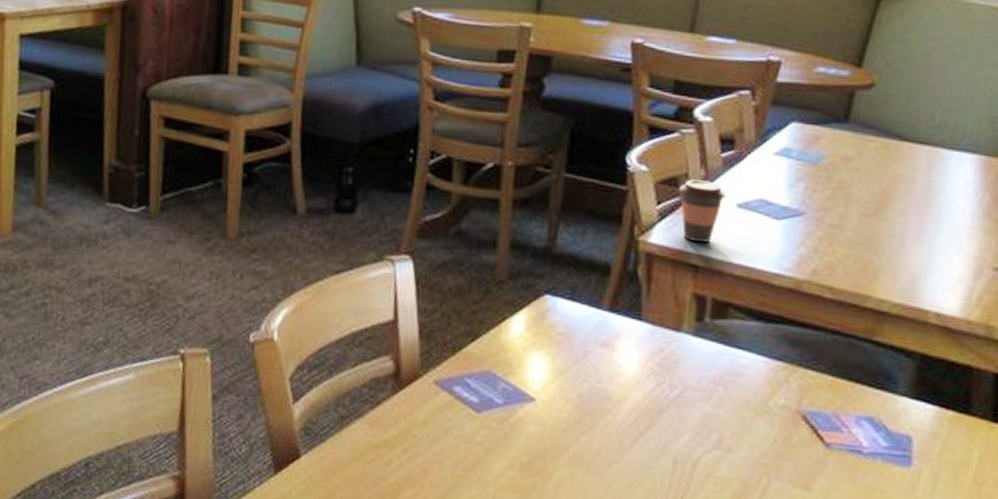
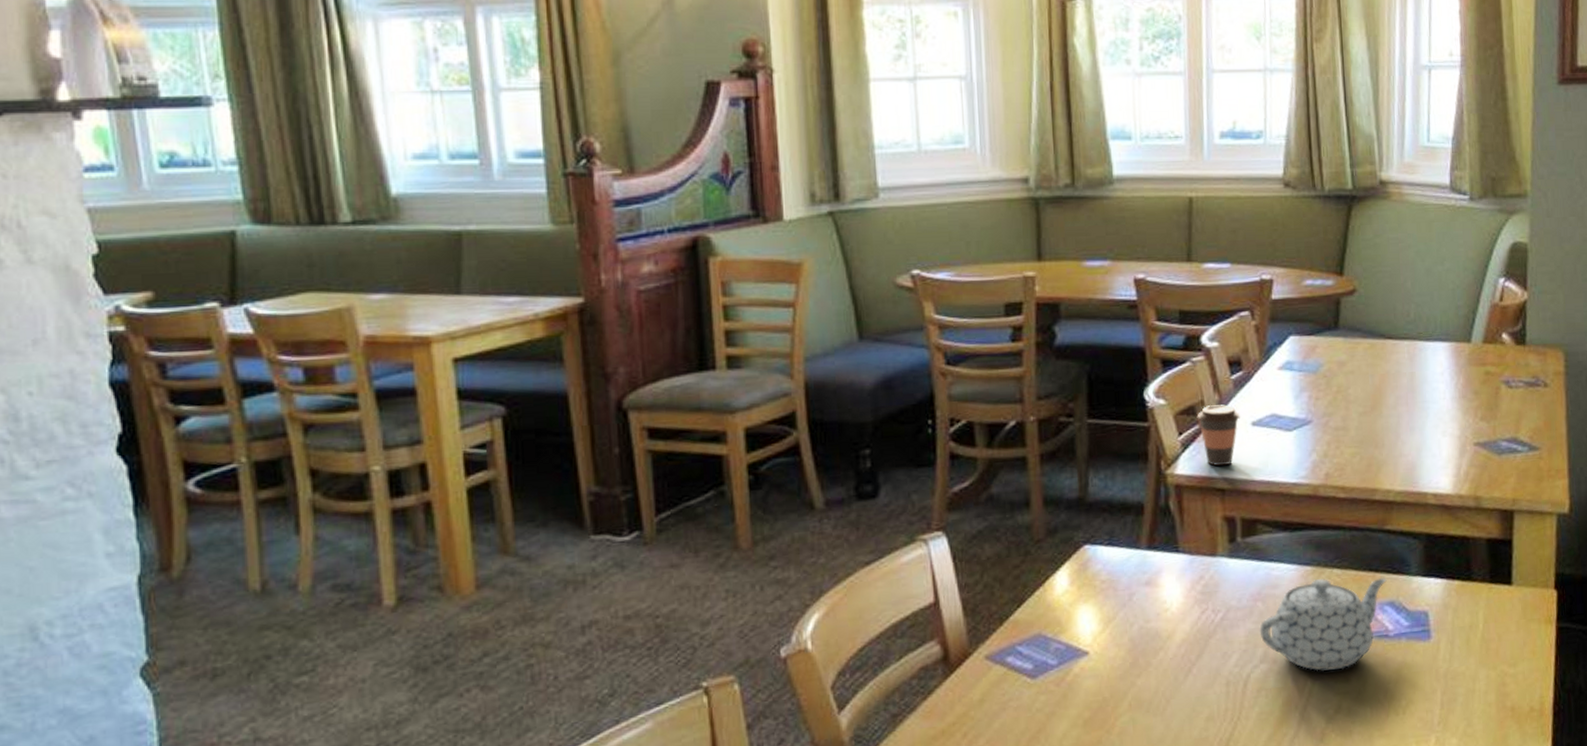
teapot: none [716,377,868,476] -> present [1259,577,1387,671]

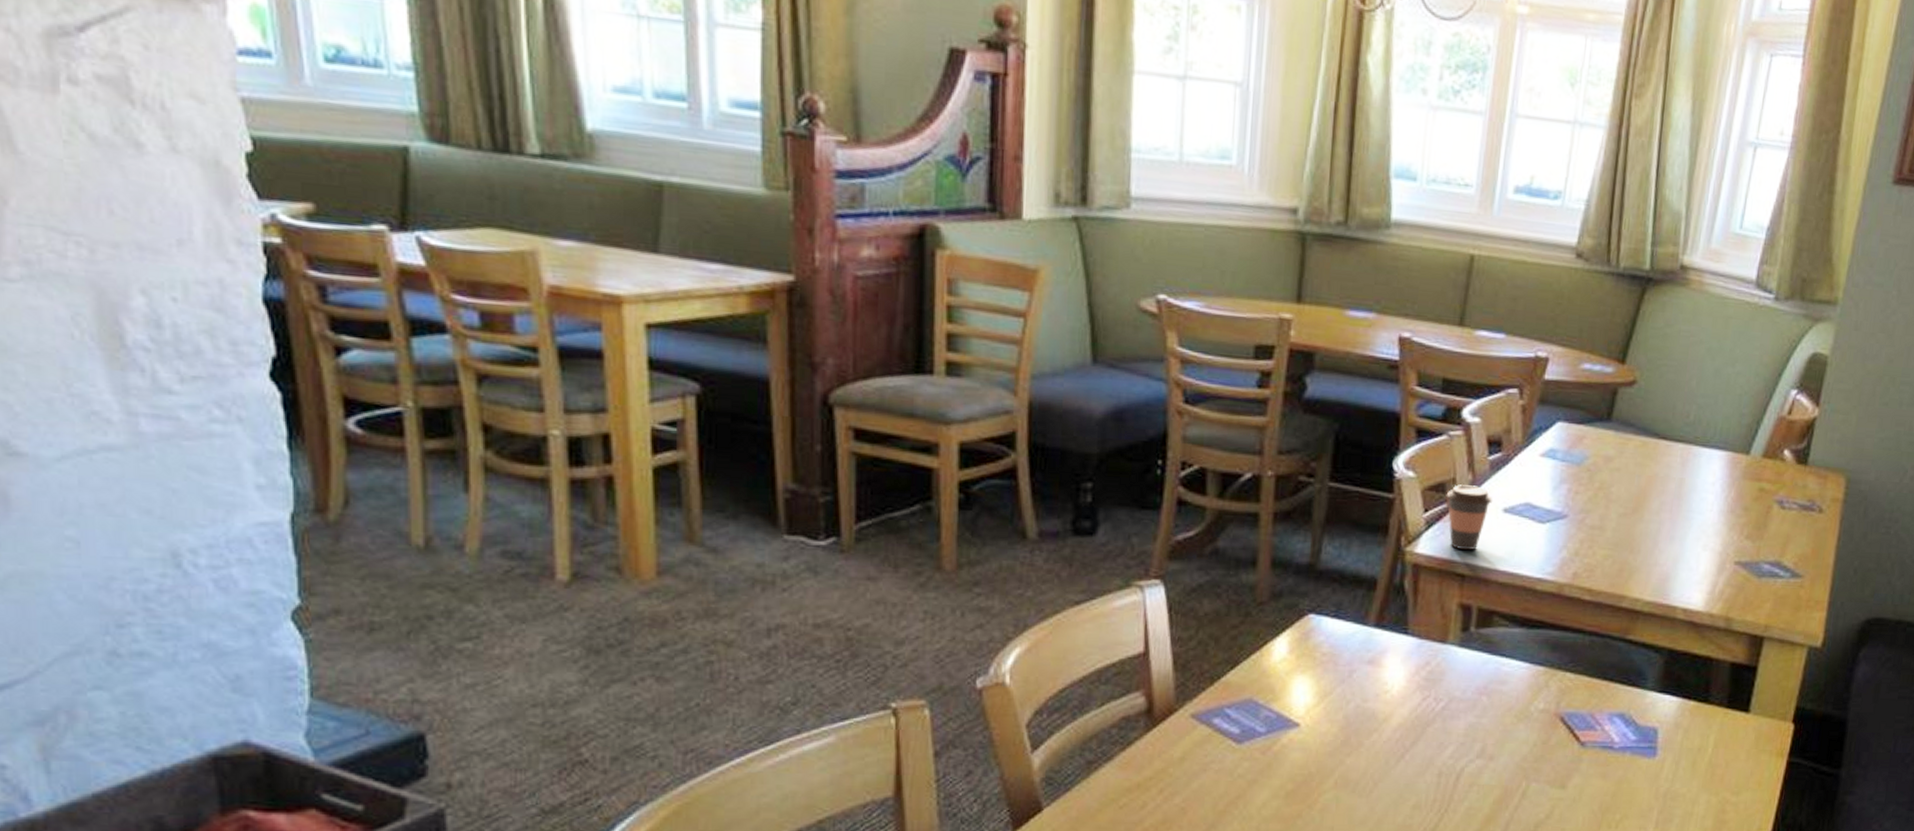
teapot: present [1259,577,1387,671] -> none [1480,681,1620,776]

